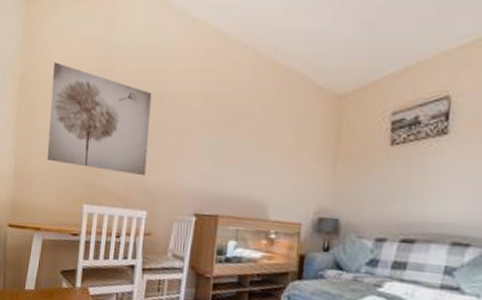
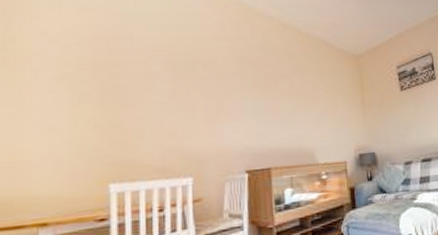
wall art: present [46,62,152,176] -> none [43,33,185,144]

